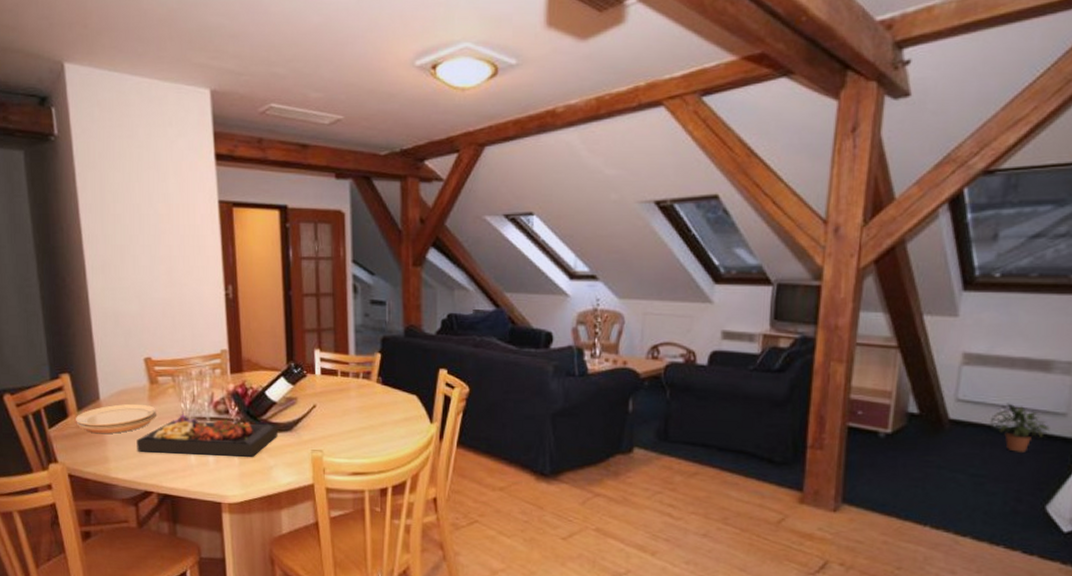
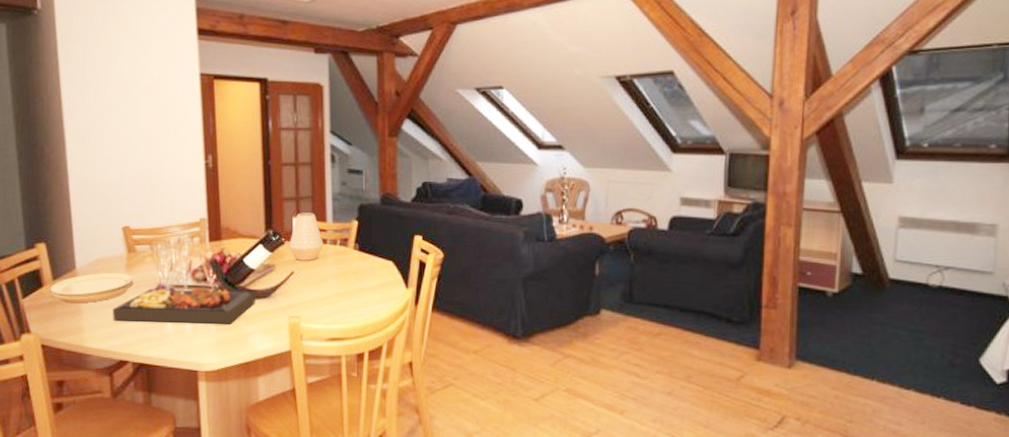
vase: none [310,345,346,394] -> present [288,212,323,261]
potted plant: present [991,403,1050,452] -> none [927,263,979,309]

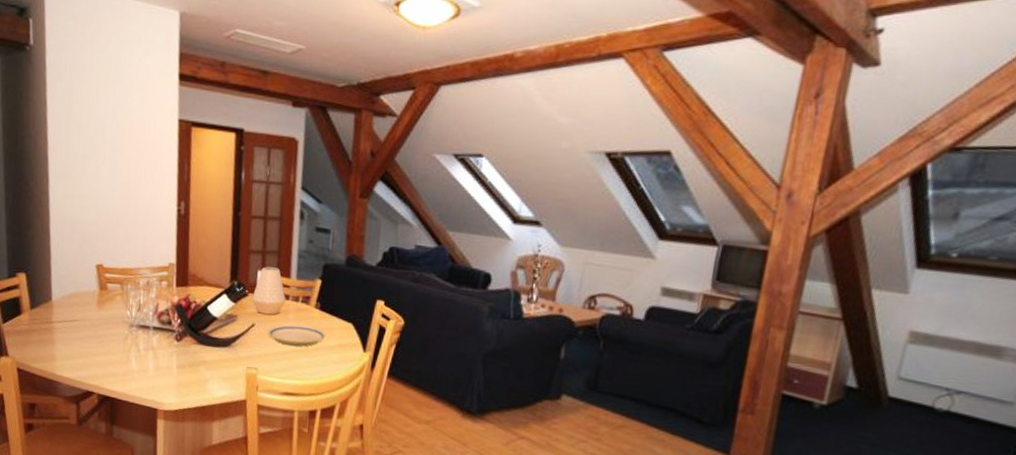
plate: present [51,272,135,304] -> none [28,306,104,334]
food platter: present [112,280,255,325] -> none [82,318,217,369]
plate: none [308,268,367,290] -> present [268,324,326,346]

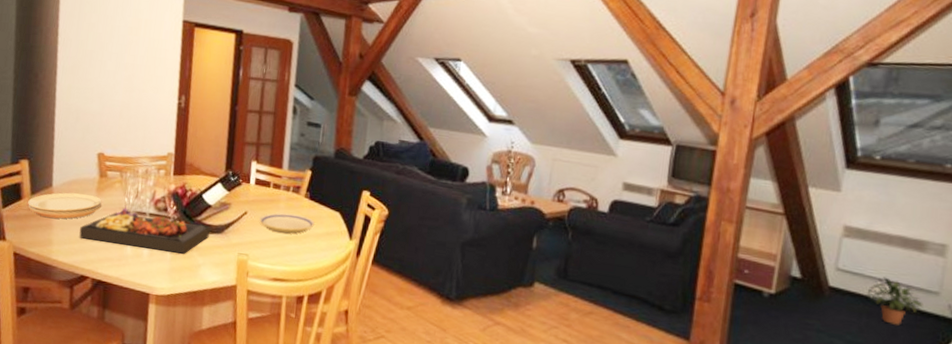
plate: none [28,306,104,334] -> present [28,192,103,219]
food platter: none [82,318,217,369] -> present [79,205,210,254]
vase: present [251,266,286,315] -> none [245,157,278,204]
potted plant: none [932,386,995,438] -> present [868,276,923,325]

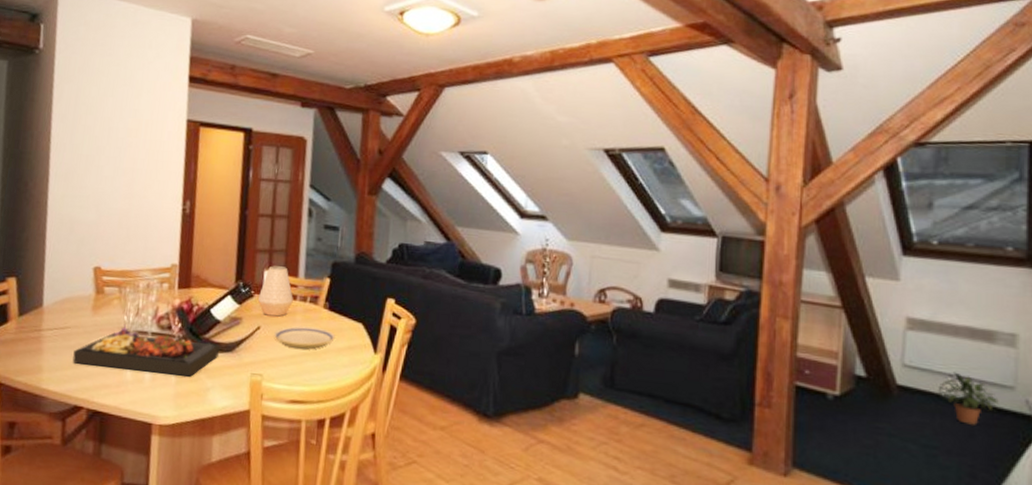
plate: present [28,192,103,219] -> none [15,312,99,343]
vase: none [245,157,278,204] -> present [257,266,294,317]

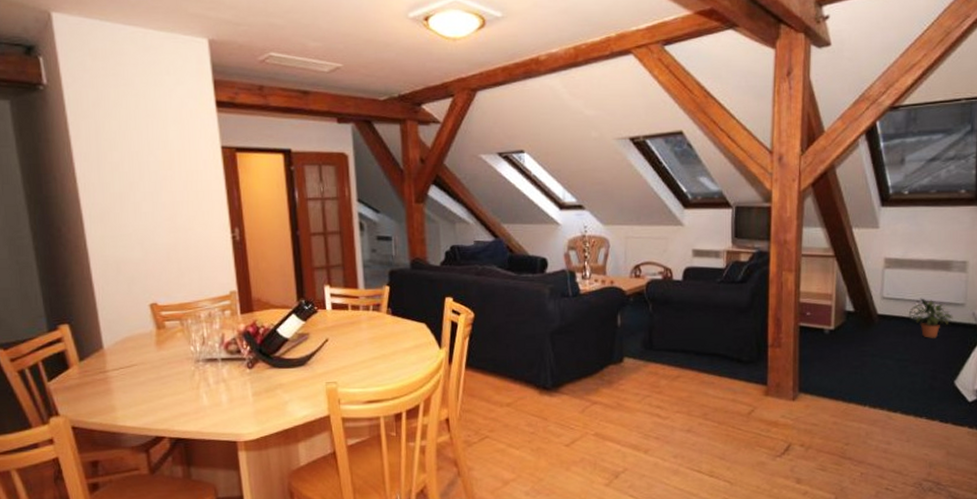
food platter: present [72,324,219,378] -> none [145,354,291,398]
vase: present [257,266,294,317] -> none [321,280,356,328]
plate: present [274,325,335,349] -> none [343,332,401,354]

